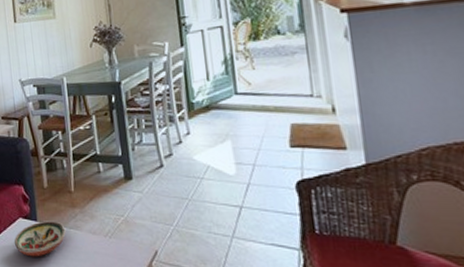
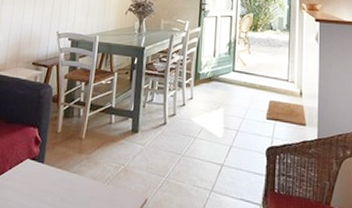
decorative bowl: present [14,221,66,257] -> none [16,163,69,198]

